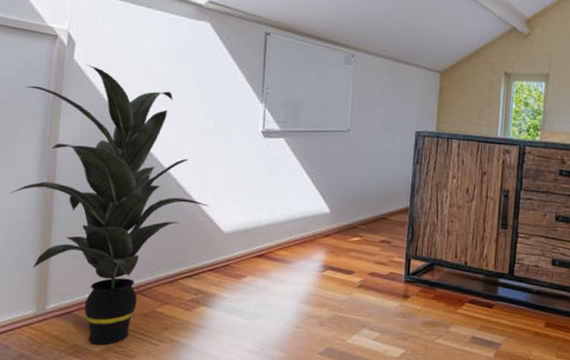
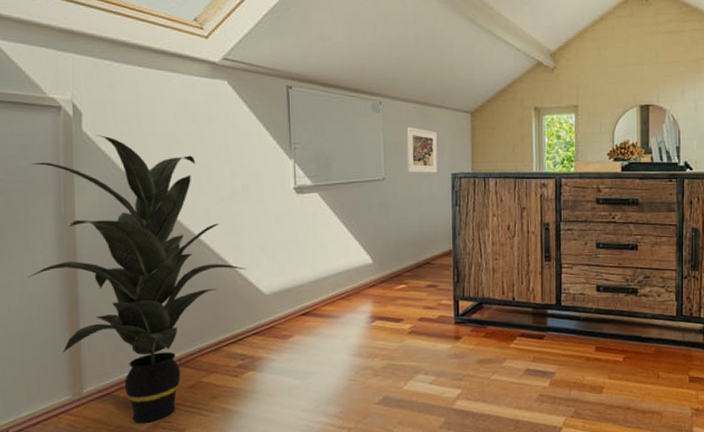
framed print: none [372,81,405,129] -> present [406,126,437,173]

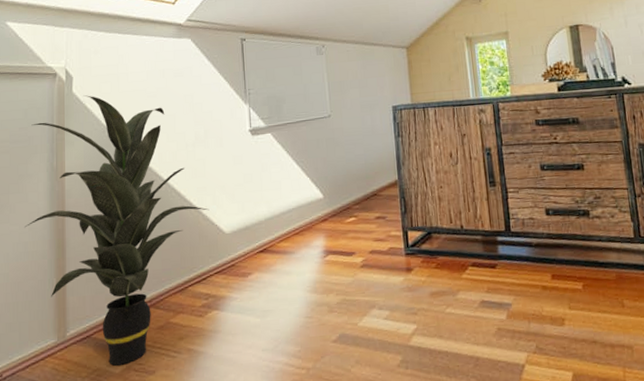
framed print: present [406,126,437,173] -> none [348,65,379,109]

